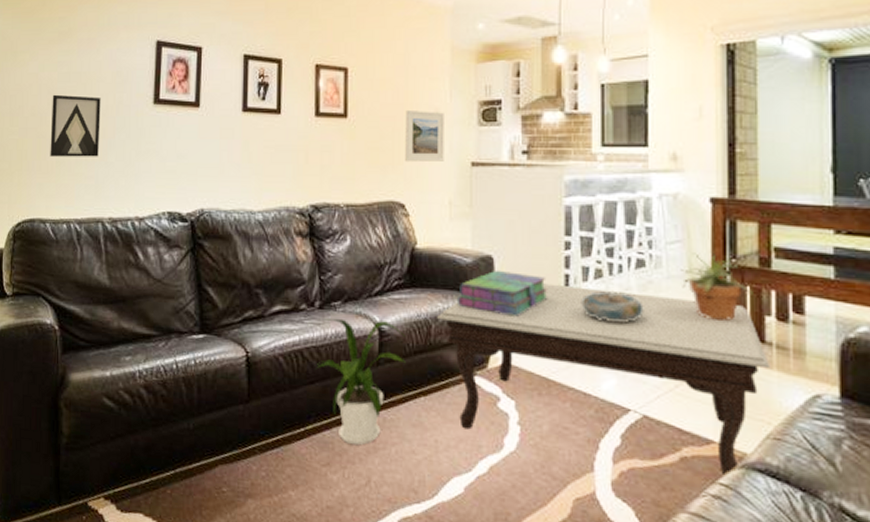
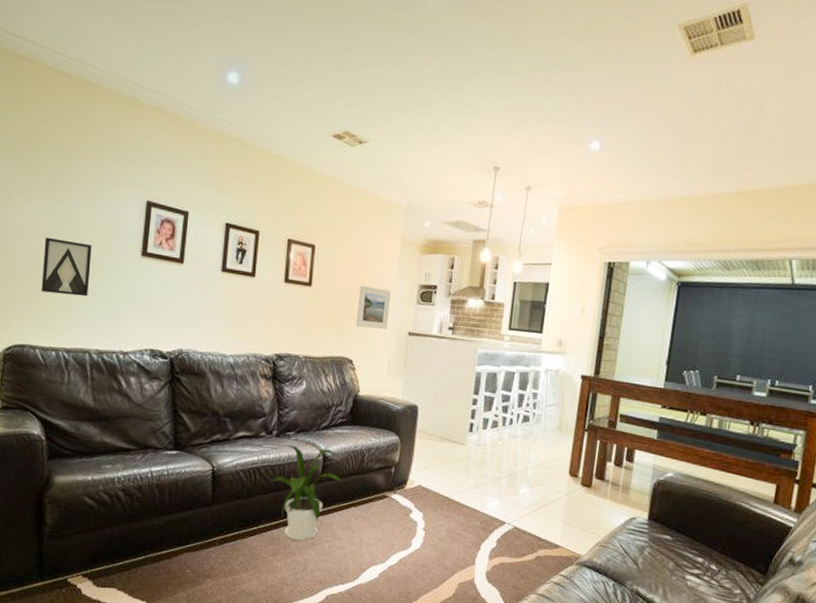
coffee table: present [436,283,769,474] -> none [369,429,605,569]
stack of books: present [456,270,548,317] -> none [386,416,457,452]
decorative bowl: present [581,291,644,323] -> none [479,437,525,461]
potted plant: present [680,253,753,321] -> none [553,414,601,464]

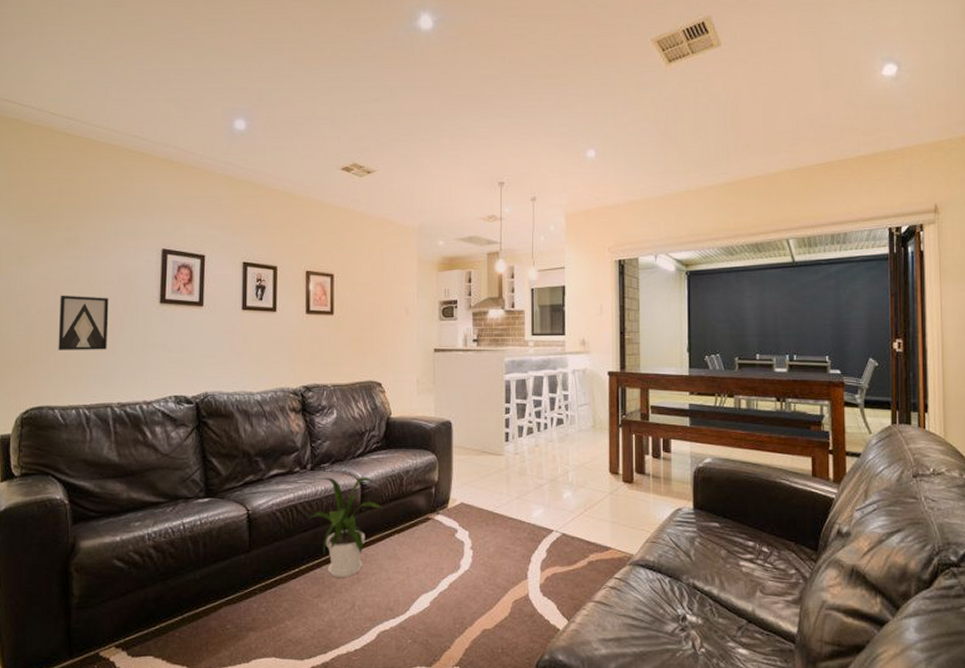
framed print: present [356,285,391,329] -> none [381,308,413,350]

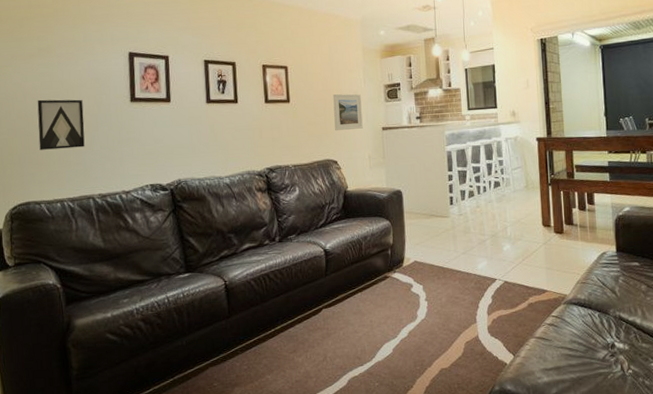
house plant: present [308,476,383,578] -> none [280,243,346,335]
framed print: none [381,308,413,350] -> present [333,93,363,131]

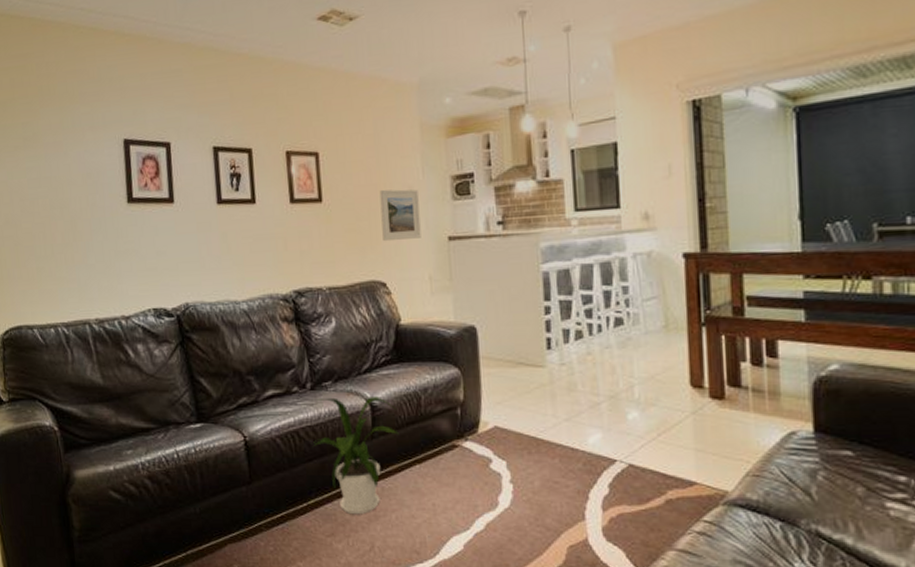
wall art: present [37,99,85,150] -> none [24,200,78,263]
house plant: none [280,243,346,335] -> present [312,395,399,515]

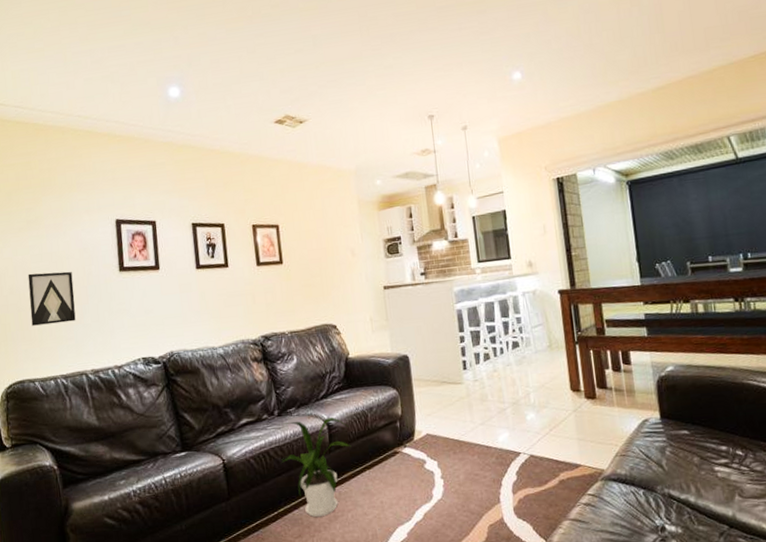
wall art: none [24,200,78,263] -> present [28,271,76,326]
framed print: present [379,189,421,242] -> none [328,251,363,293]

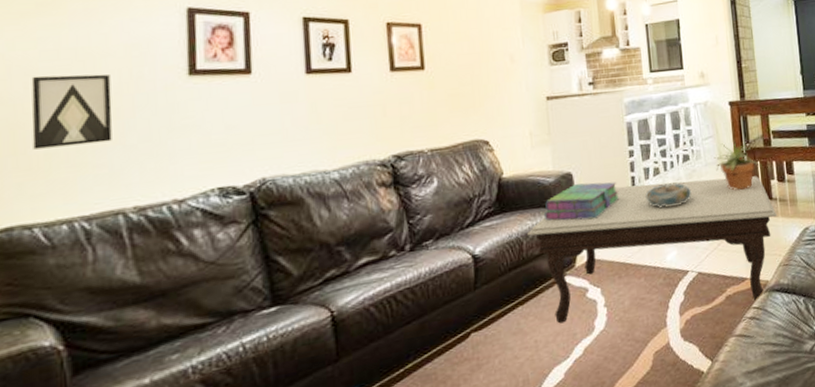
house plant: present [281,416,352,518] -> none [411,247,502,369]
coffee table: none [370,364,612,489] -> present [526,176,777,324]
stack of books: none [384,365,453,399] -> present [543,182,620,221]
decorative bowl: none [476,368,522,391] -> present [645,182,692,208]
potted plant: none [543,330,595,378] -> present [713,142,762,190]

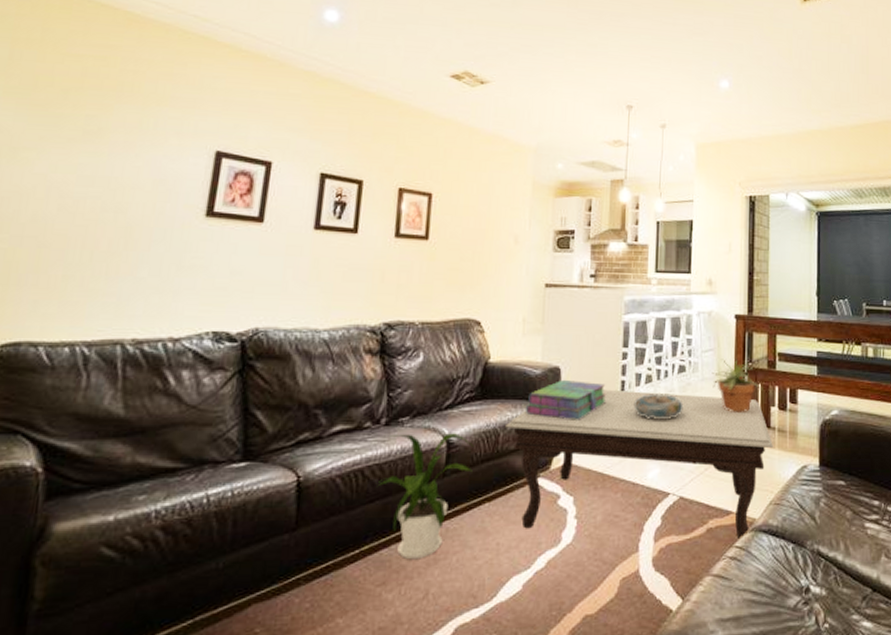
wall art: present [31,74,113,150] -> none [54,199,135,272]
house plant: none [411,247,502,369] -> present [377,432,474,560]

